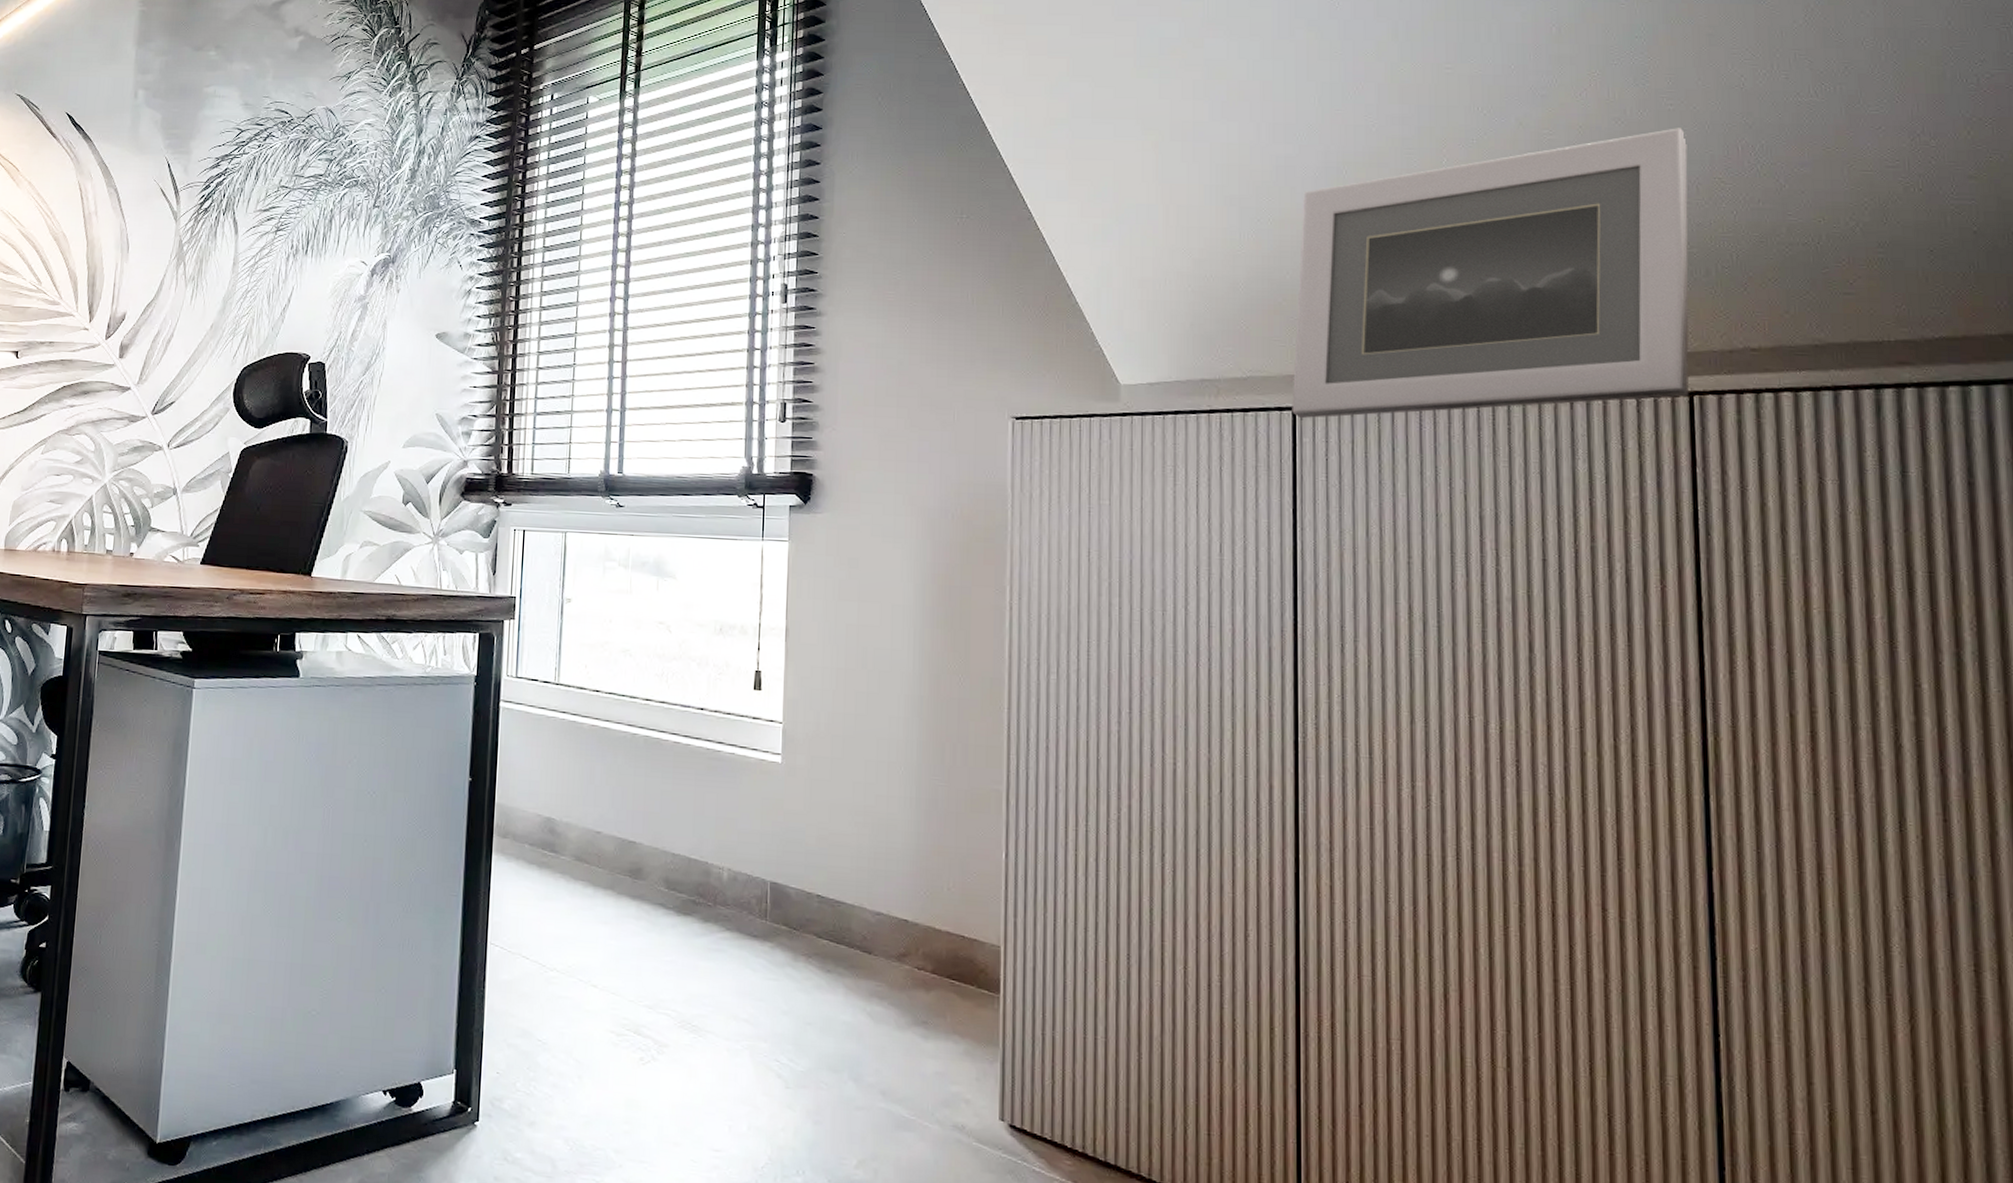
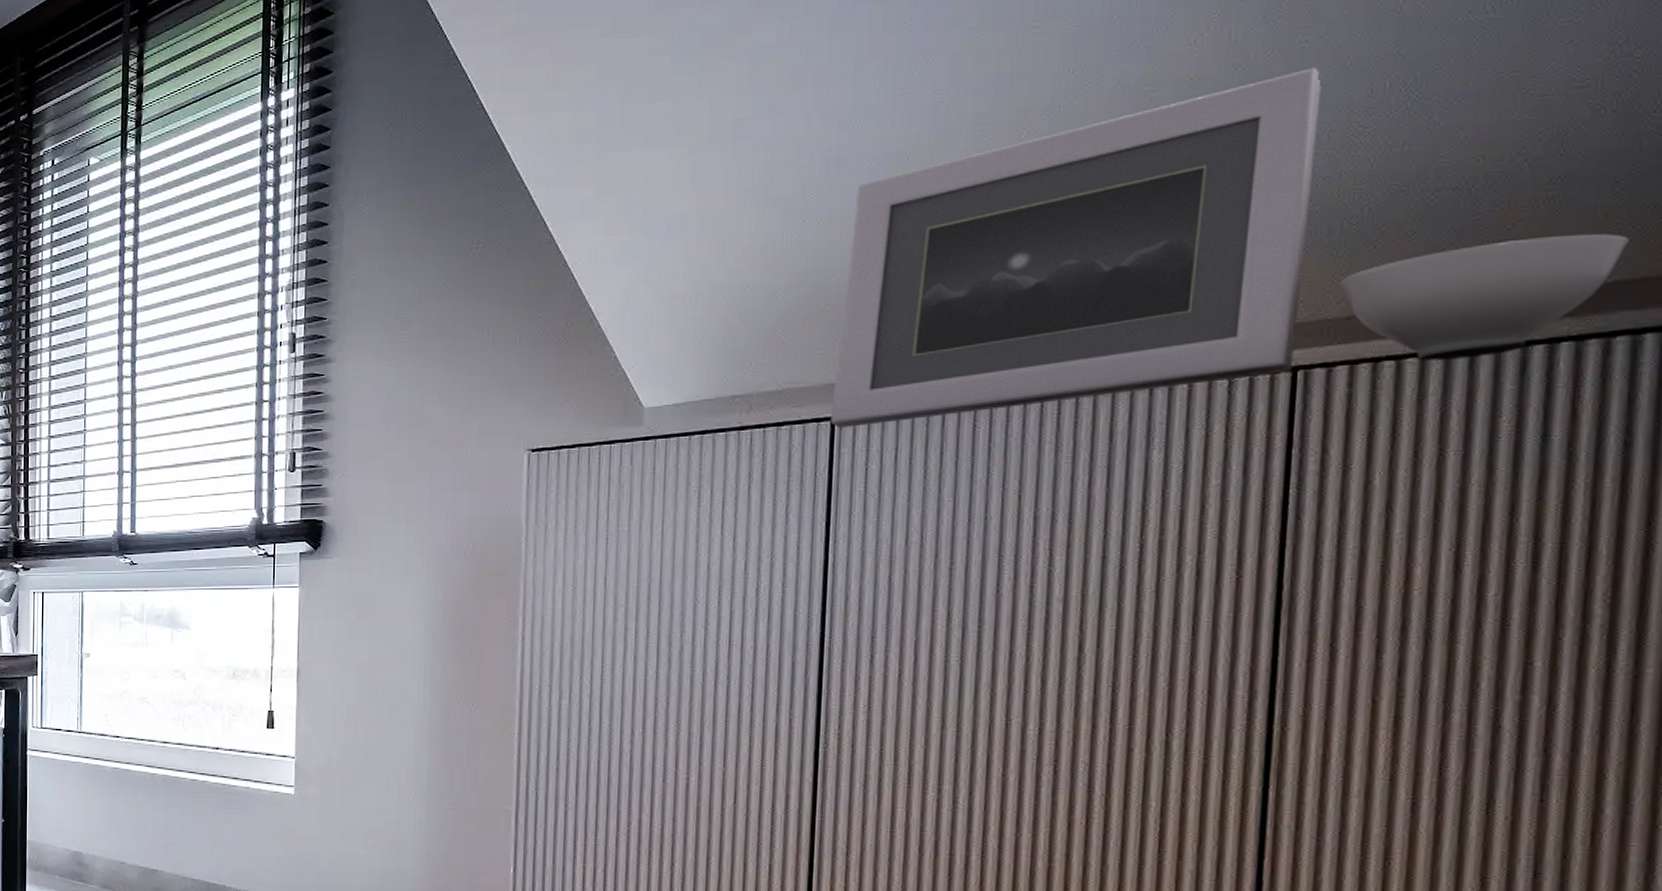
bowl: none [1720,293,1948,397] -> present [1339,234,1629,361]

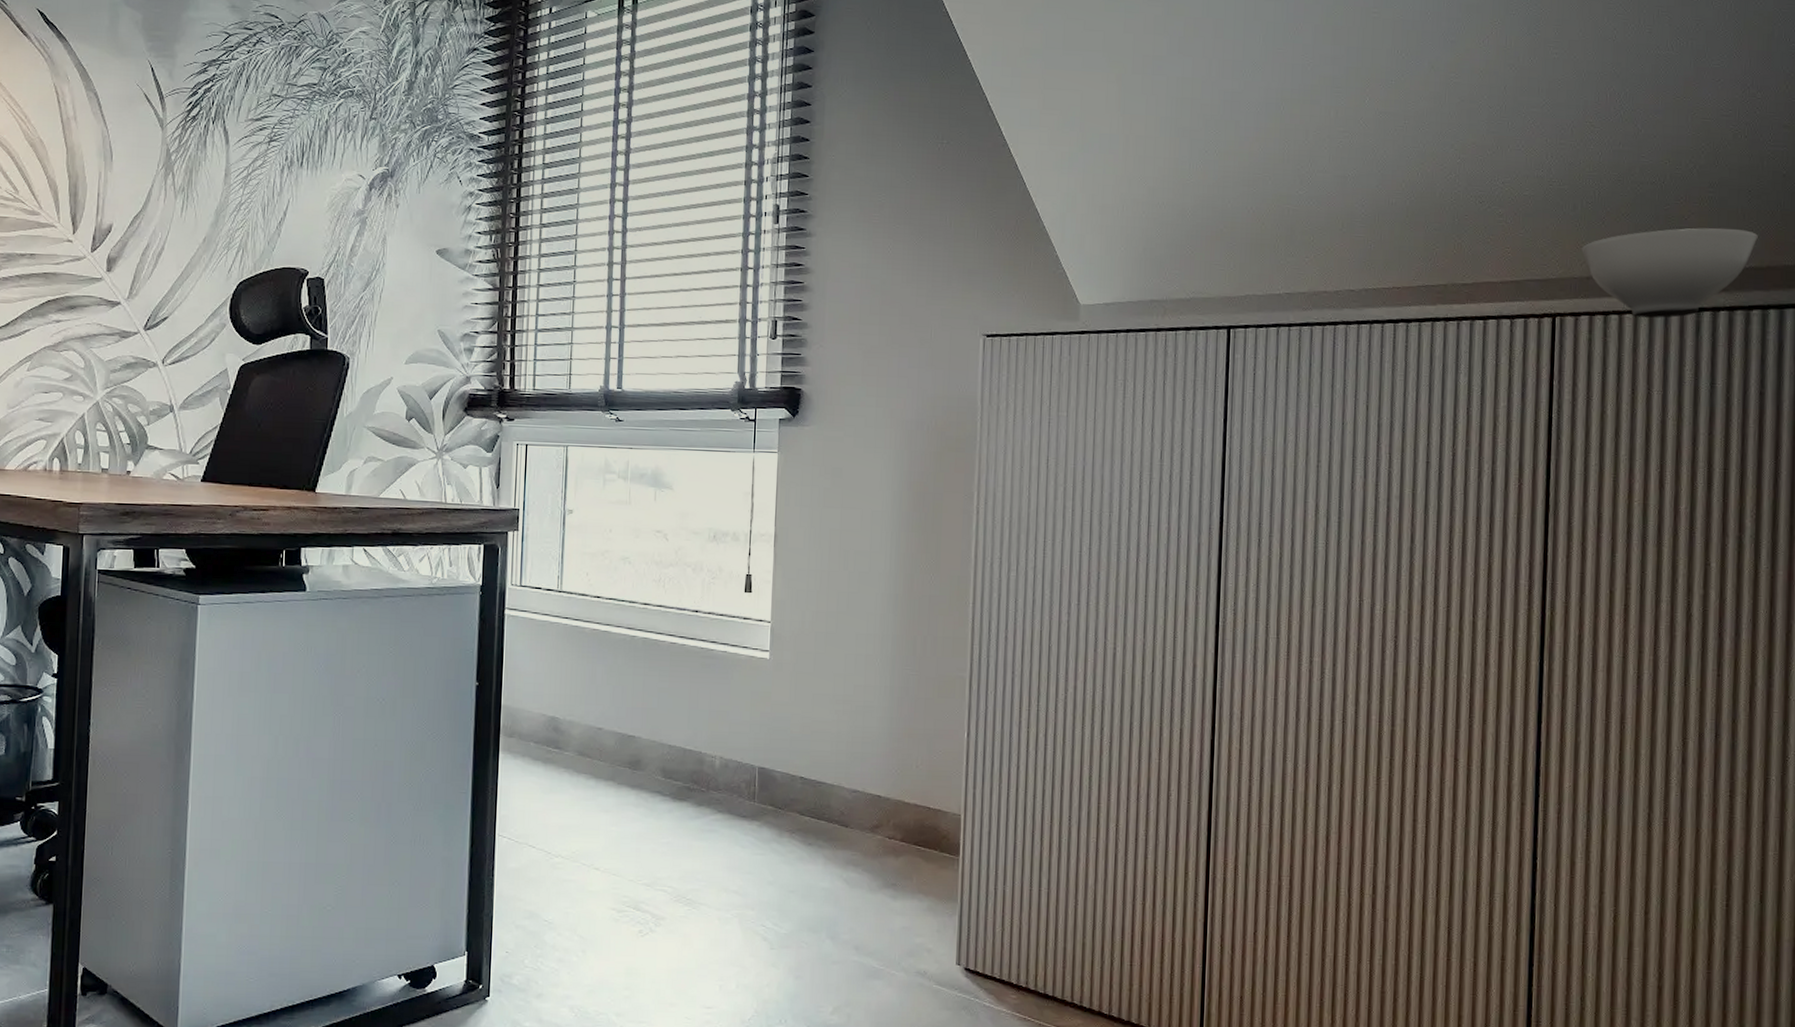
picture frame: present [830,68,1322,429] -> none [1227,75,1567,337]

